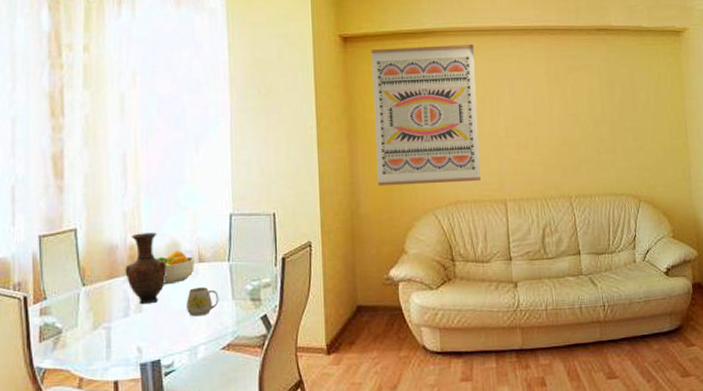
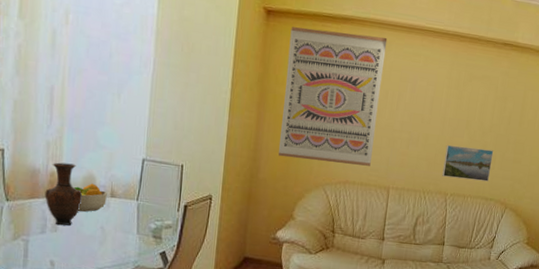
mug: present [187,287,219,317] -> none [96,218,126,244]
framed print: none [559,141,615,178] -> present [442,144,494,182]

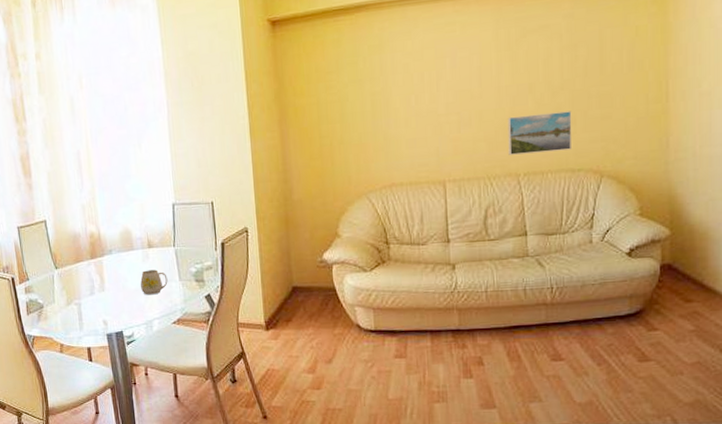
vase: present [45,162,82,226] -> none [88,222,122,285]
fruit bowl: present [73,183,108,212] -> none [112,237,146,268]
mug: none [96,218,126,244] -> present [140,269,168,295]
wall art: present [278,27,388,166] -> none [300,15,417,172]

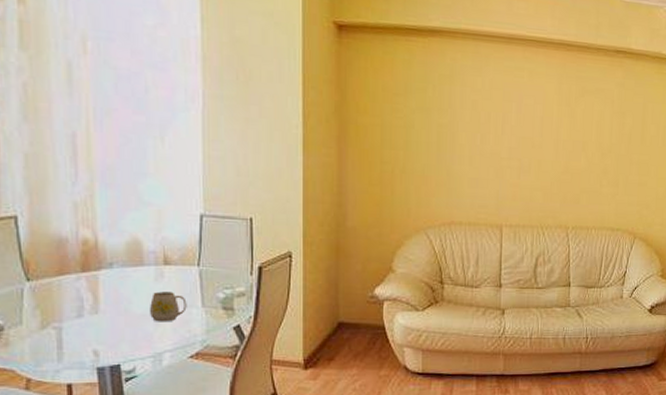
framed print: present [507,111,572,155] -> none [561,170,616,210]

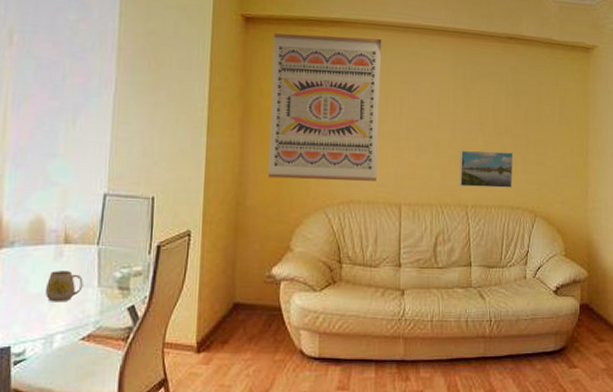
wall art: none [367,43,484,202] -> present [267,33,382,181]
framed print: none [561,170,616,210] -> present [459,150,513,188]

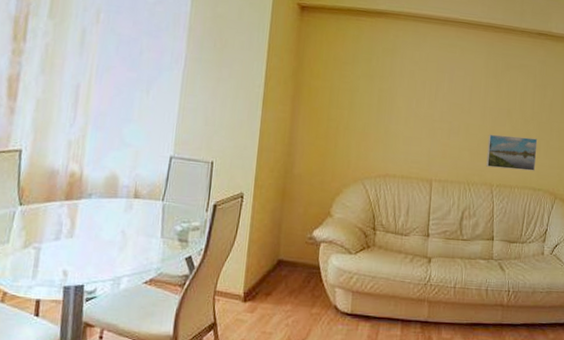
mug: present [46,271,83,302] -> none [116,221,149,249]
wall art: present [267,33,382,181] -> none [314,21,422,158]

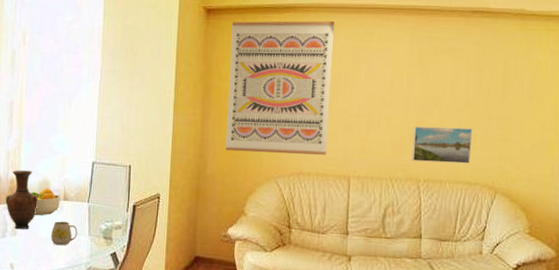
vase: none [62,162,103,231] -> present [5,170,38,230]
fruit bowl: none [94,184,132,216] -> present [30,188,62,216]
mug: none [116,221,149,249] -> present [51,221,78,246]
wall art: none [314,21,422,158] -> present [225,21,335,155]

